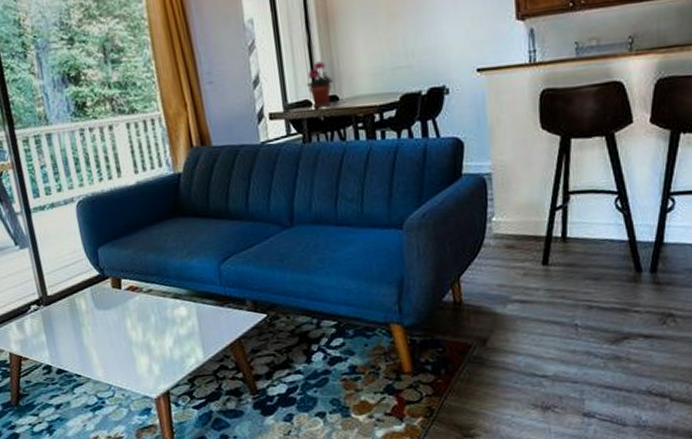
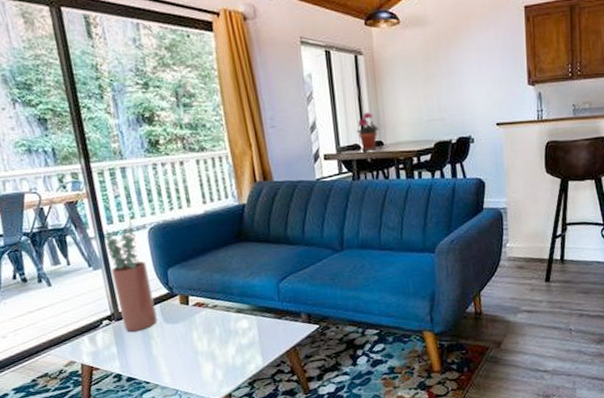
vase: none [32,191,88,318] -> present [105,219,157,332]

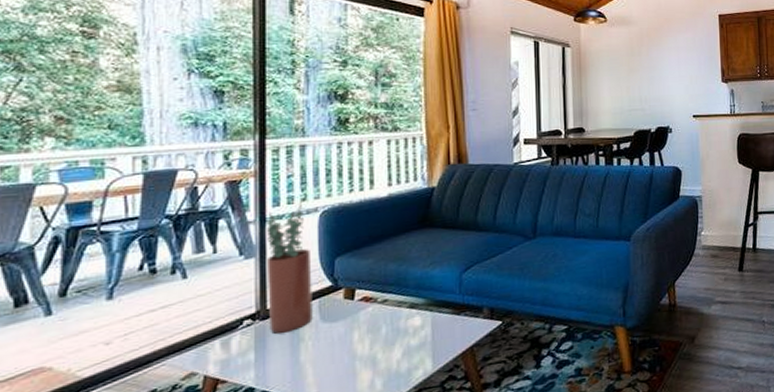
potted plant: present [356,112,379,151] -> none [559,100,581,137]

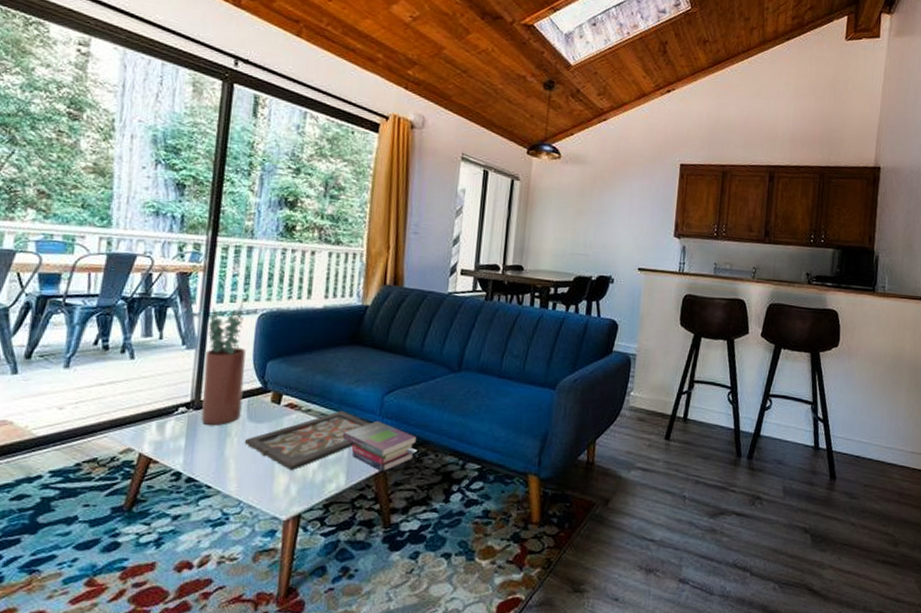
decorative tray: none [319,295,451,364] -> present [244,410,371,470]
books: none [423,299,500,350] -> present [342,420,417,472]

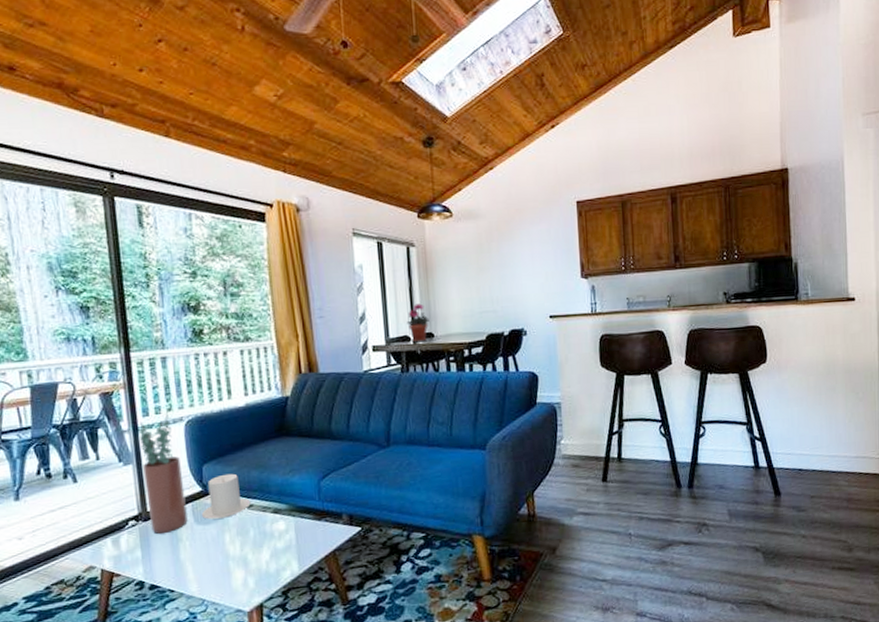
decorative tray: present [244,410,371,470] -> none [196,501,312,564]
candle: none [256,374,309,419] -> present [201,473,251,520]
books: present [342,420,417,472] -> none [287,505,359,554]
potted plant: none [499,235,522,274] -> present [407,303,430,343]

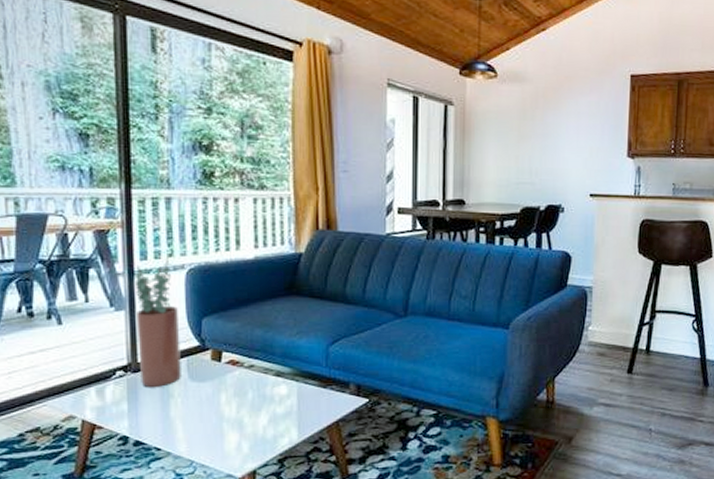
candle: present [201,473,251,520] -> none [197,330,252,377]
potted plant: present [407,303,430,343] -> none [437,167,462,209]

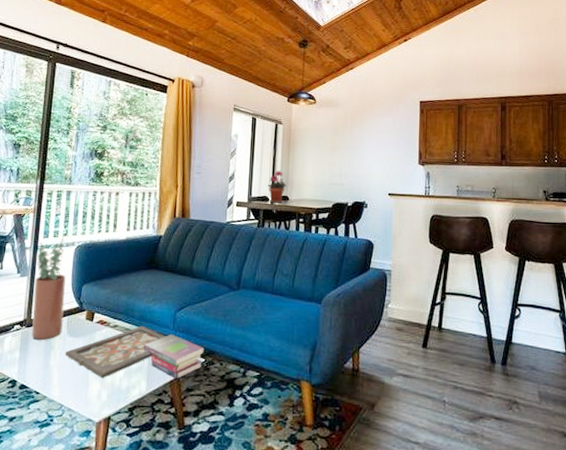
decorative tray: none [188,364,318,427] -> present [64,325,166,377]
books: none [289,372,367,424] -> present [143,334,204,380]
potted plant: none [437,167,462,209] -> present [267,171,287,203]

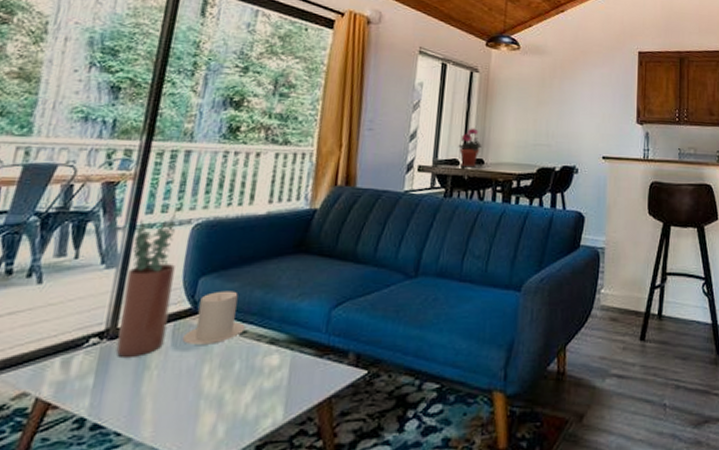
decorative tray: present [64,325,166,377] -> none [165,329,315,405]
candle: none [74,295,116,334] -> present [182,290,245,345]
books: present [143,334,204,380] -> none [282,339,368,401]

